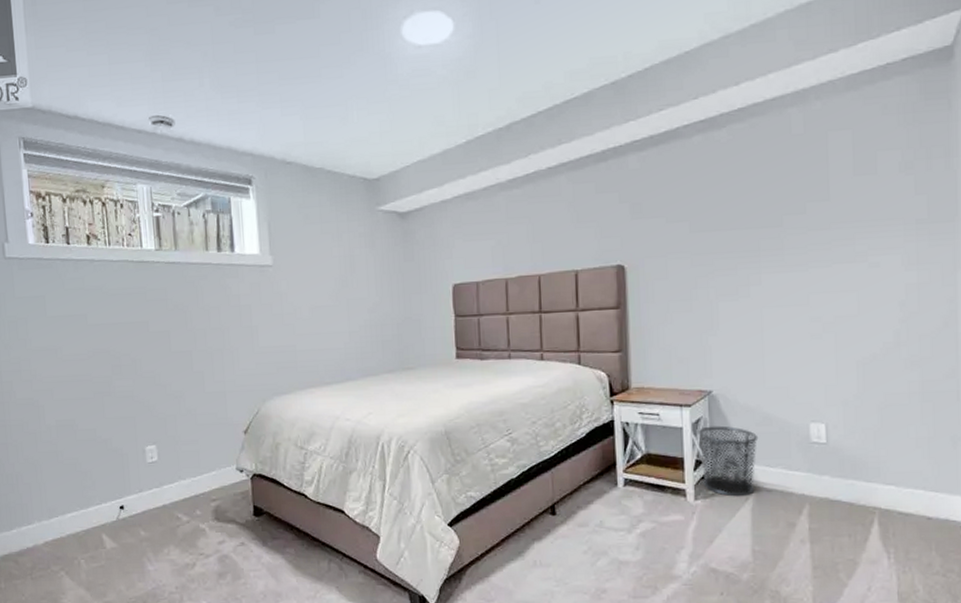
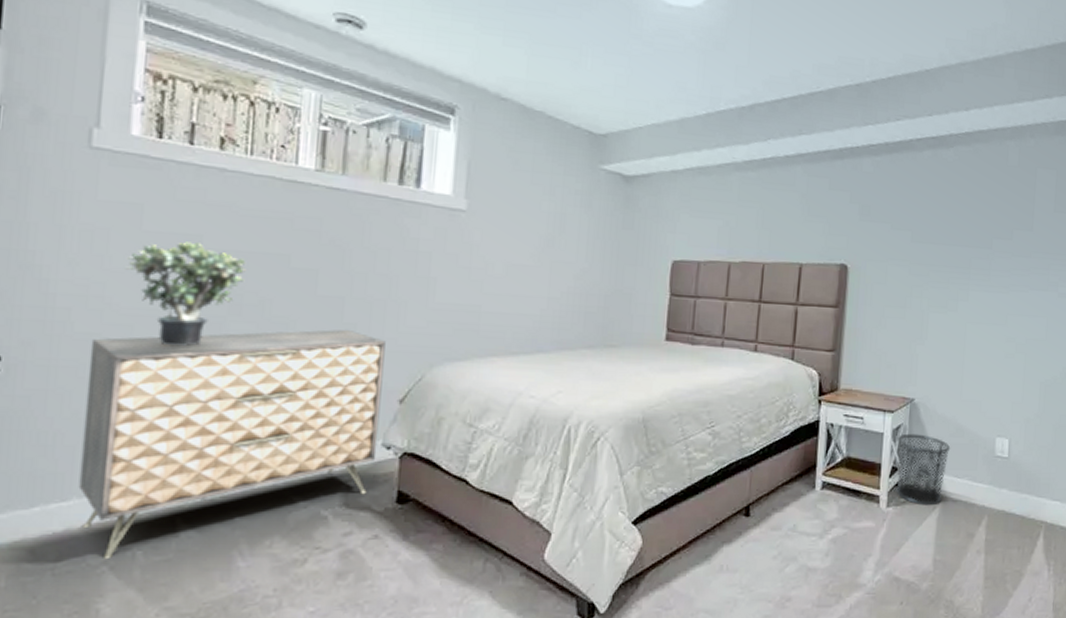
dresser: none [28,377,234,567] -> present [78,329,386,560]
potted plant: none [41,320,120,403] -> present [125,242,246,346]

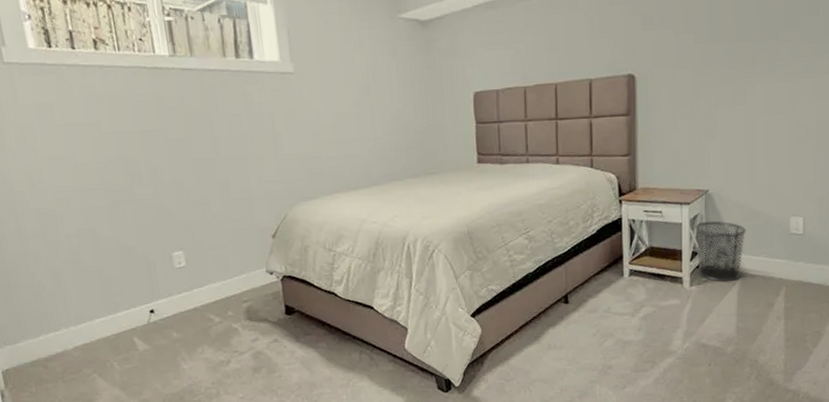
dresser: present [78,329,386,560] -> none [44,184,264,370]
potted plant: present [125,242,246,346] -> none [52,128,138,212]

